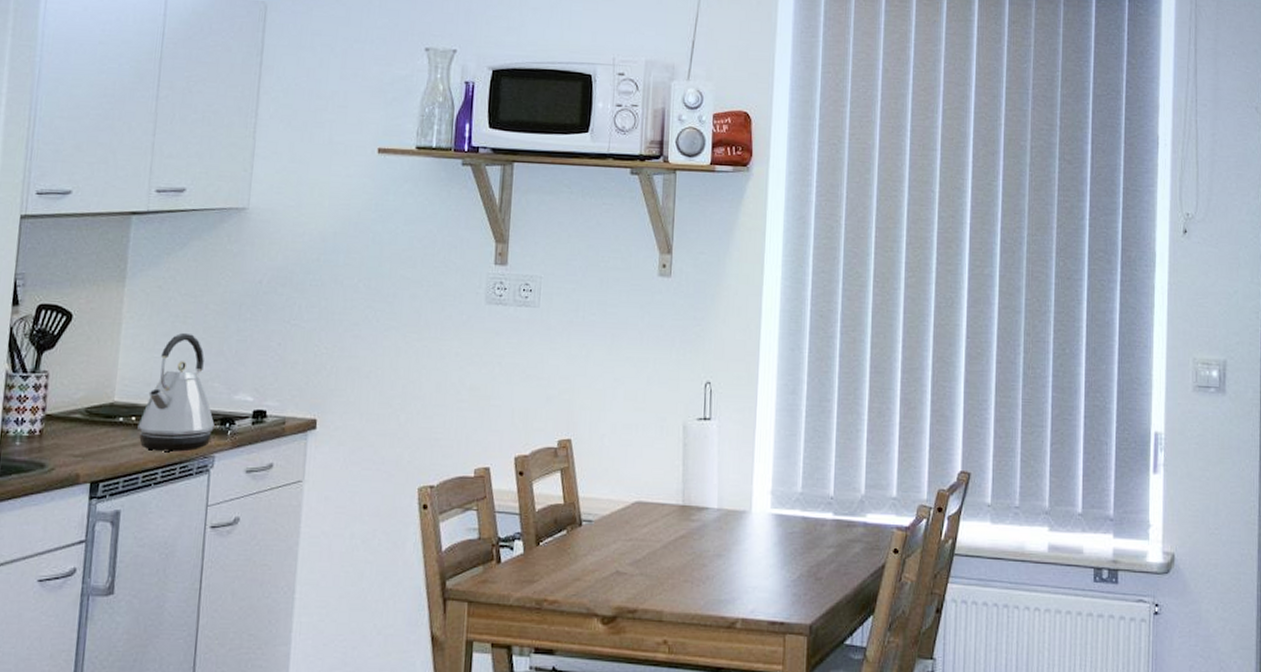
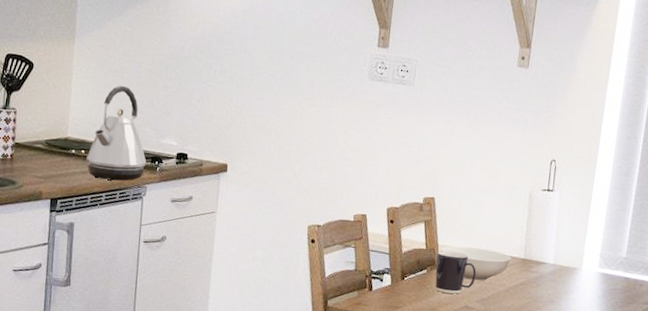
mug: none [577,504,627,557] -> present [435,251,477,294]
bowl: none [581,497,667,538] -> present [440,246,512,281]

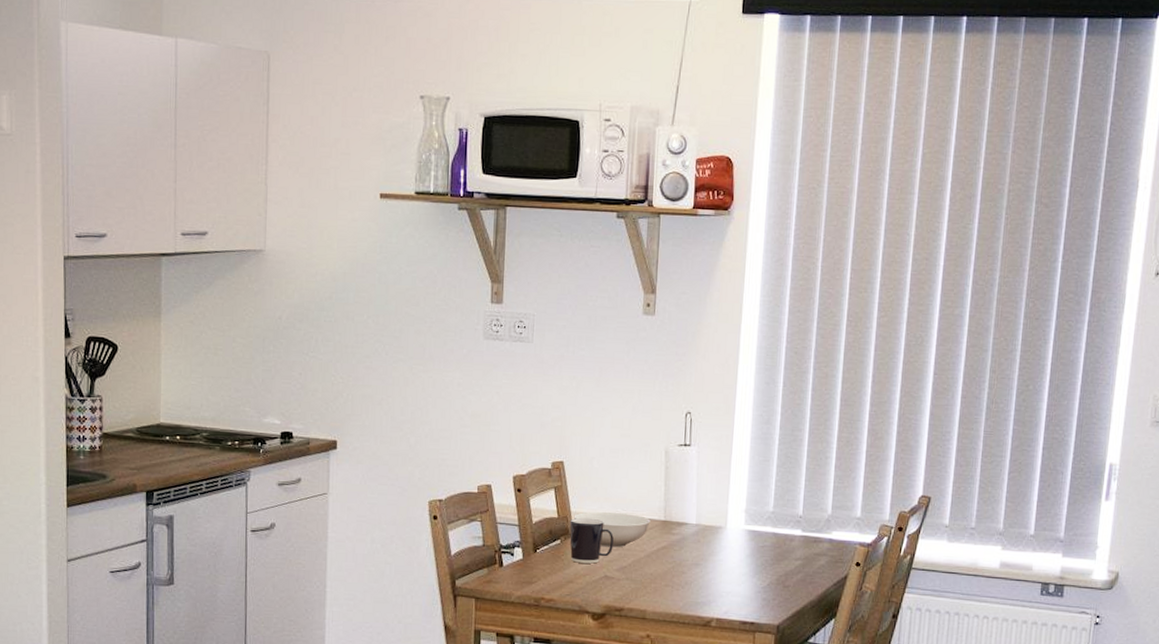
kettle: present [86,85,147,182] -> none [182,363,248,467]

